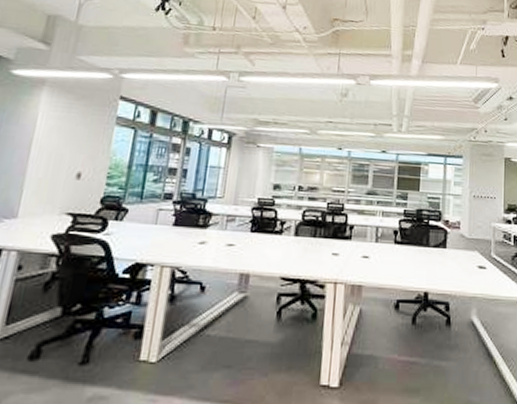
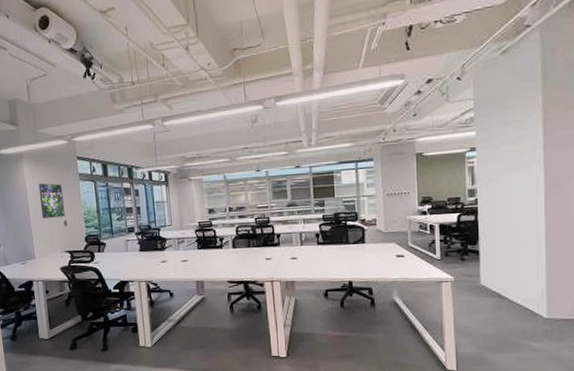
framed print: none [47,119,89,167] -> present [38,183,65,218]

